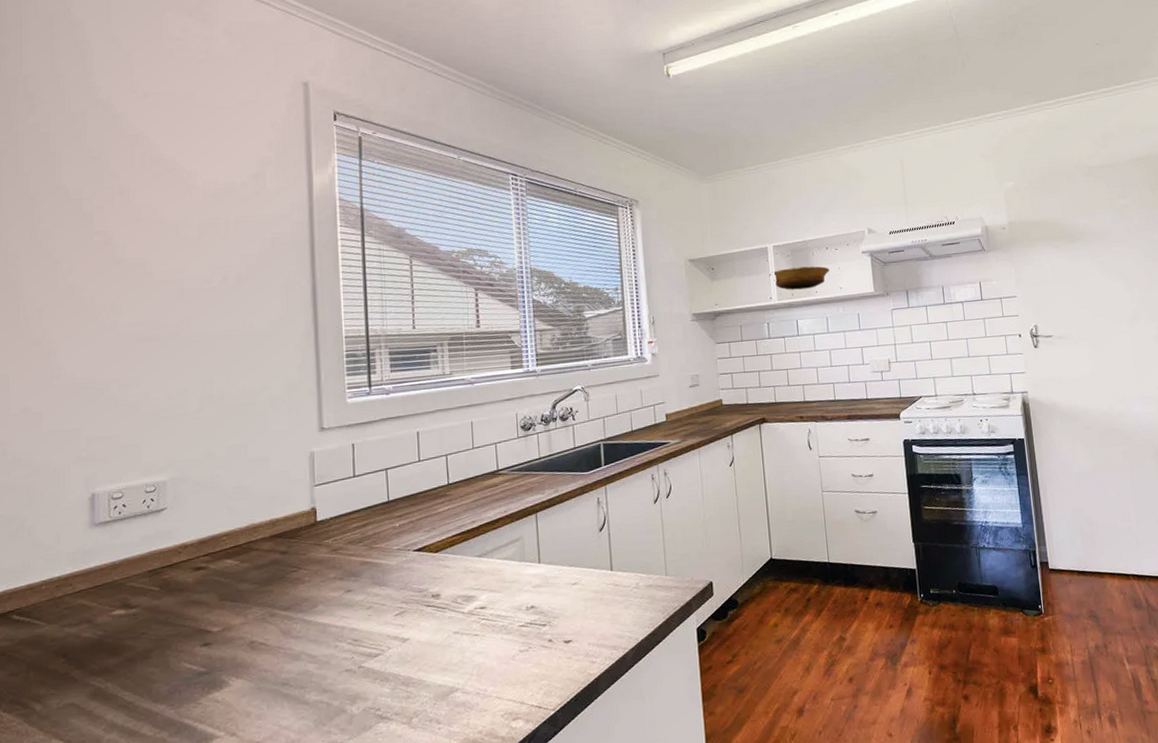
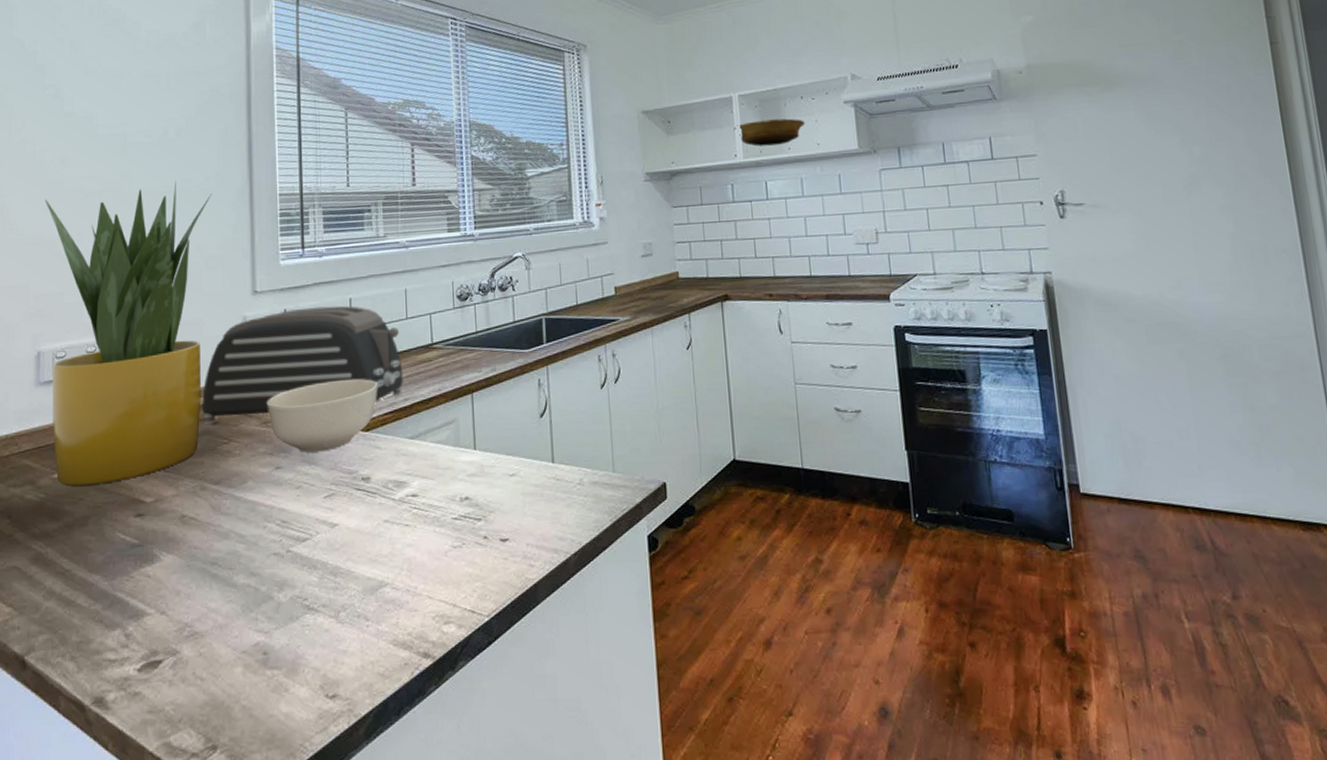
planter: none [96,325,276,622] -> present [45,181,212,487]
toaster: none [270,438,471,555] -> present [202,305,403,425]
bowl: none [336,505,446,576] -> present [266,378,378,453]

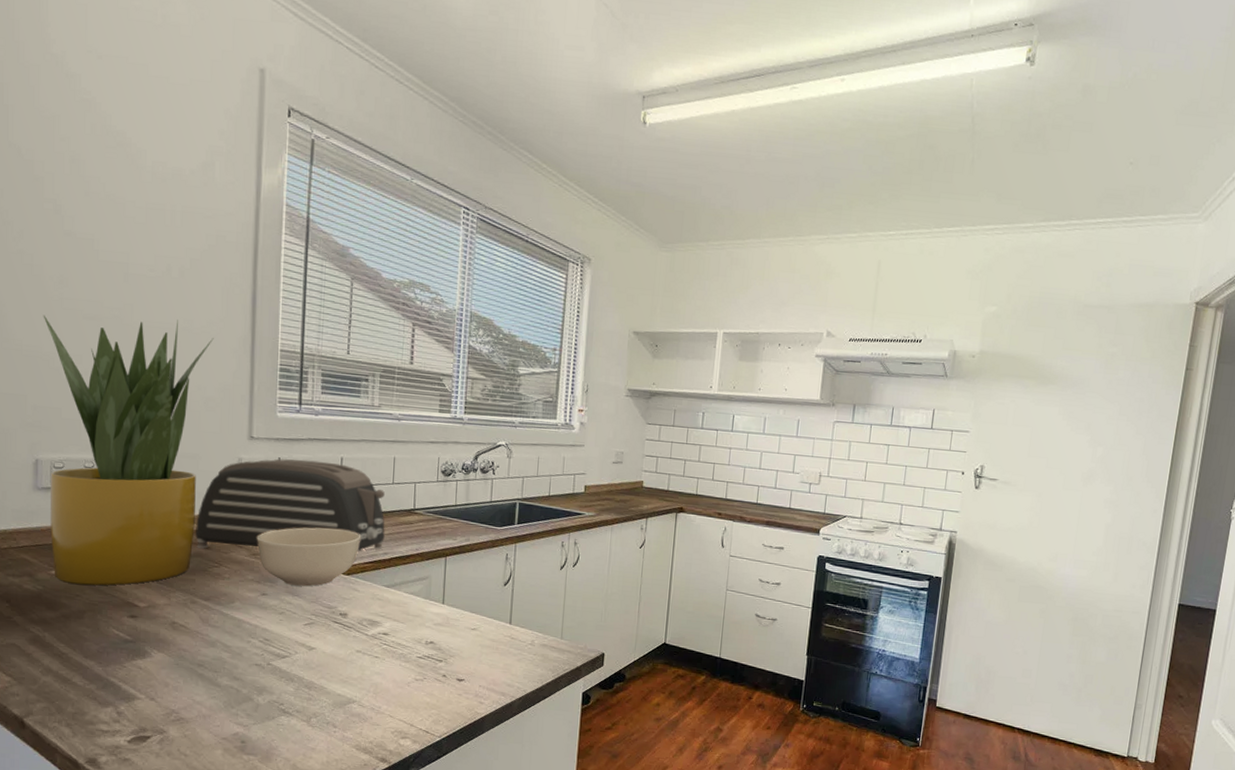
ceramic bowl: present [733,118,805,147] -> none [713,359,778,385]

